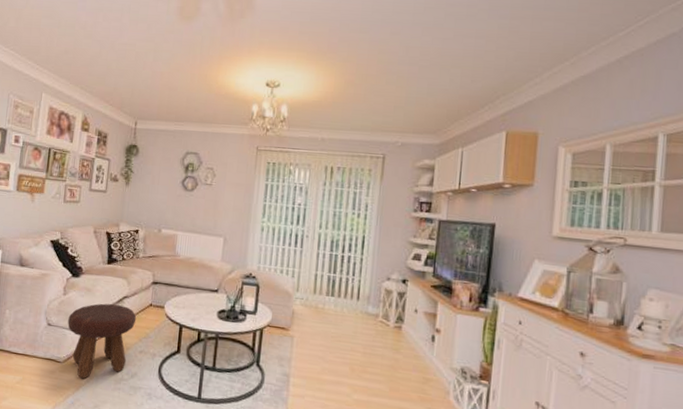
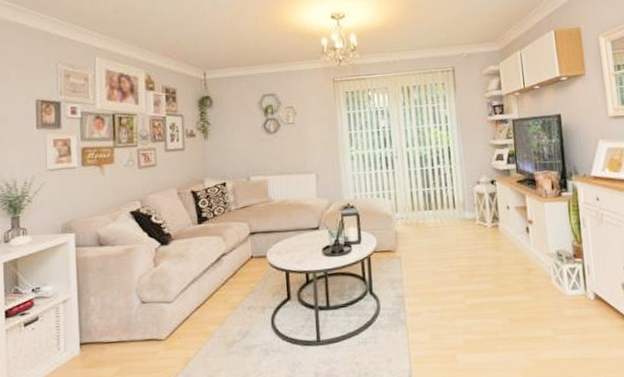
footstool: present [67,303,137,379] -> none [164,264,239,352]

